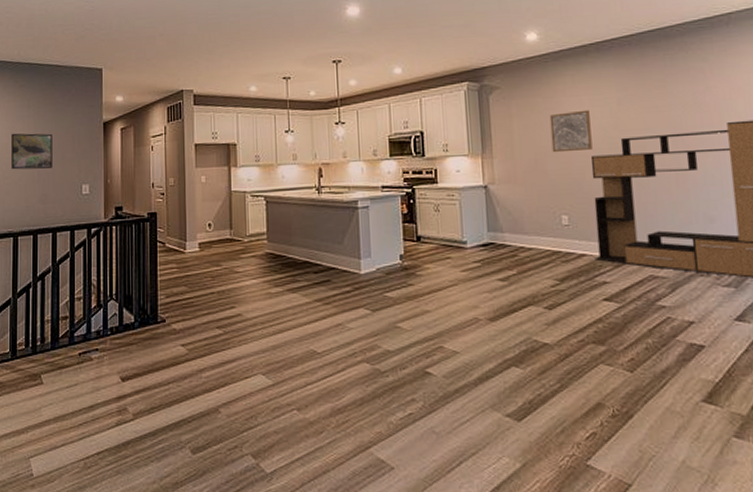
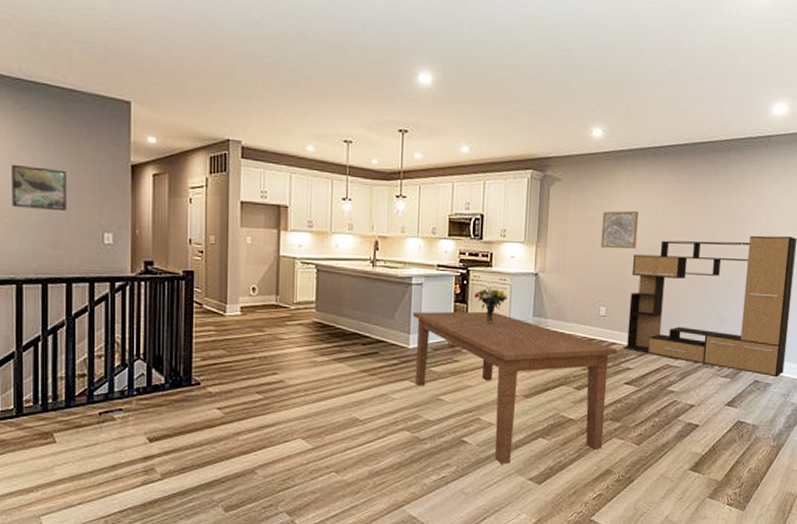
dining table: none [362,229,590,399] -> present [413,311,618,465]
bouquet: none [422,205,458,243] -> present [474,288,508,324]

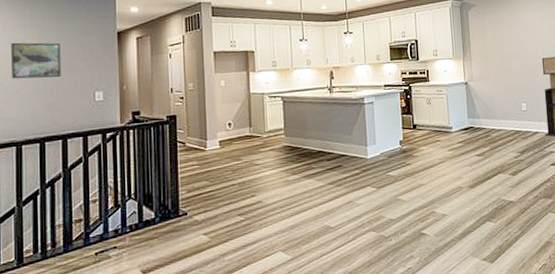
dining table: present [413,311,618,465] -> none [368,118,542,250]
bouquet: present [474,288,508,324] -> none [417,99,445,129]
wall art: present [601,210,638,249] -> none [512,23,543,56]

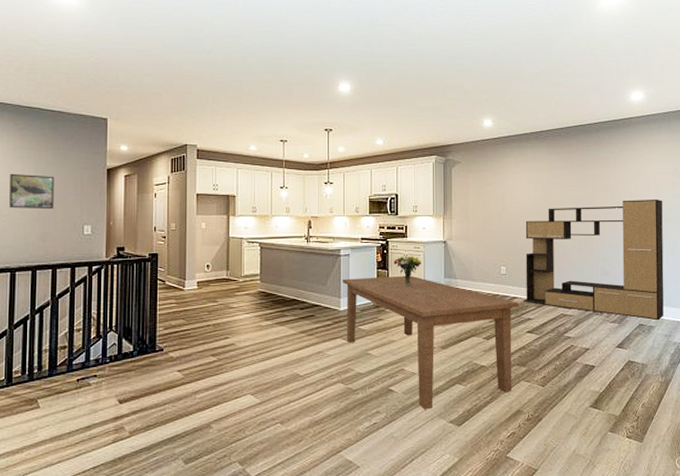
dining table: none [368,118,542,250] -> present [342,275,519,410]
bouquet: none [417,99,445,129] -> present [393,256,422,286]

